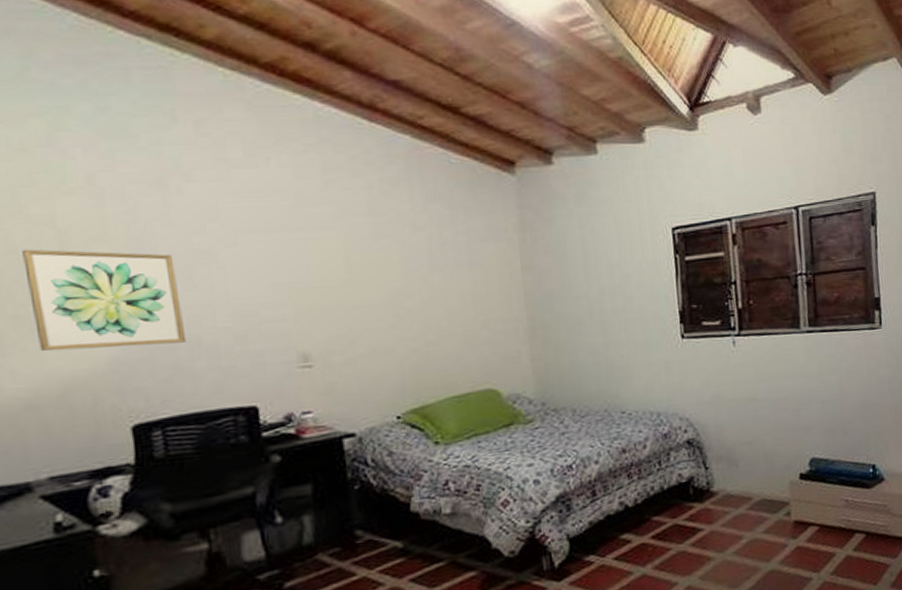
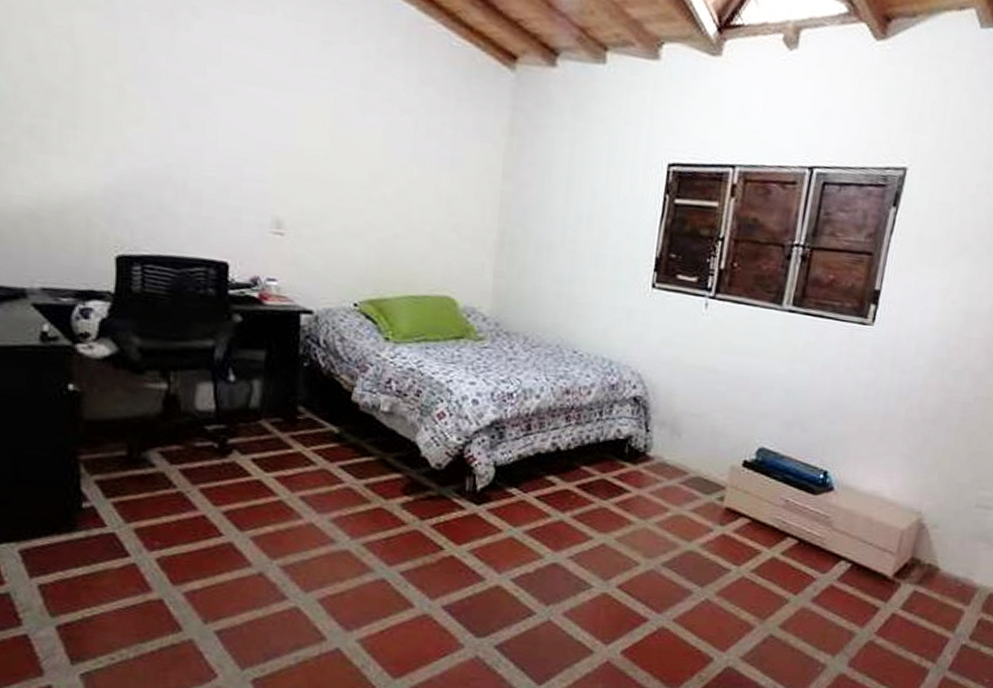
wall art: present [22,249,187,351] -> none [41,59,174,184]

